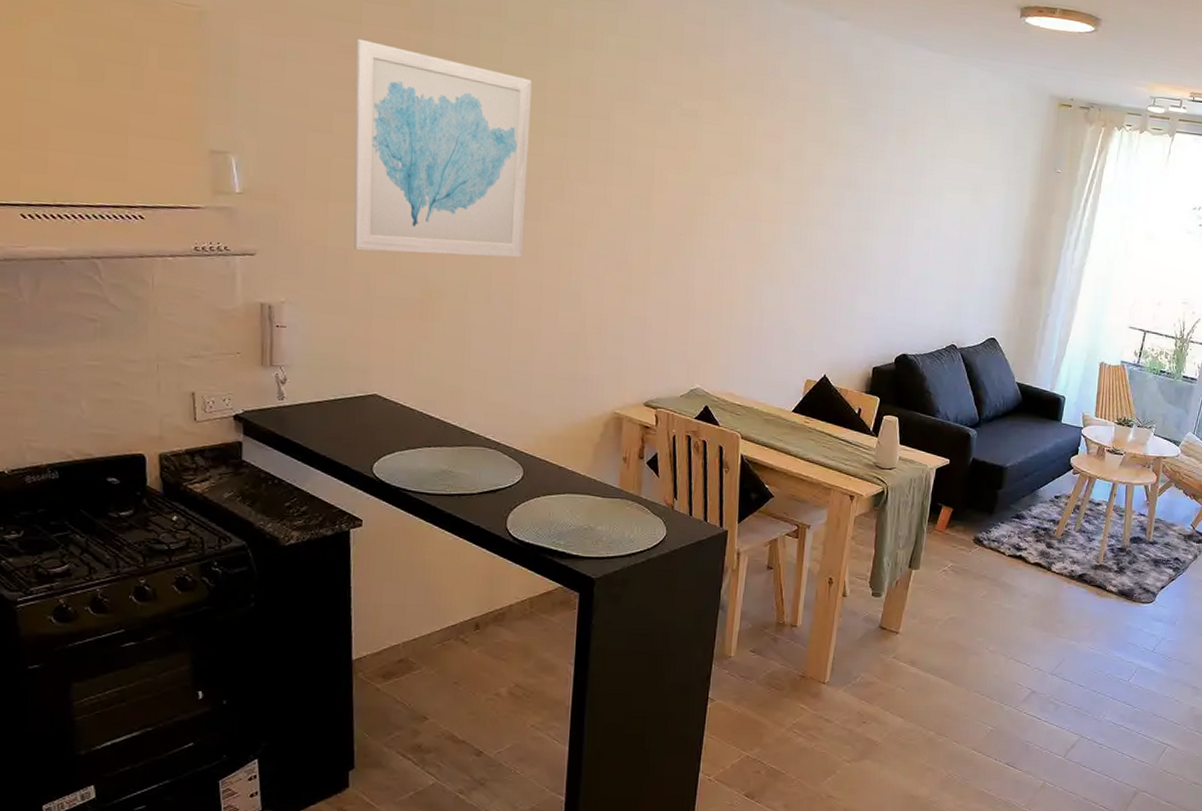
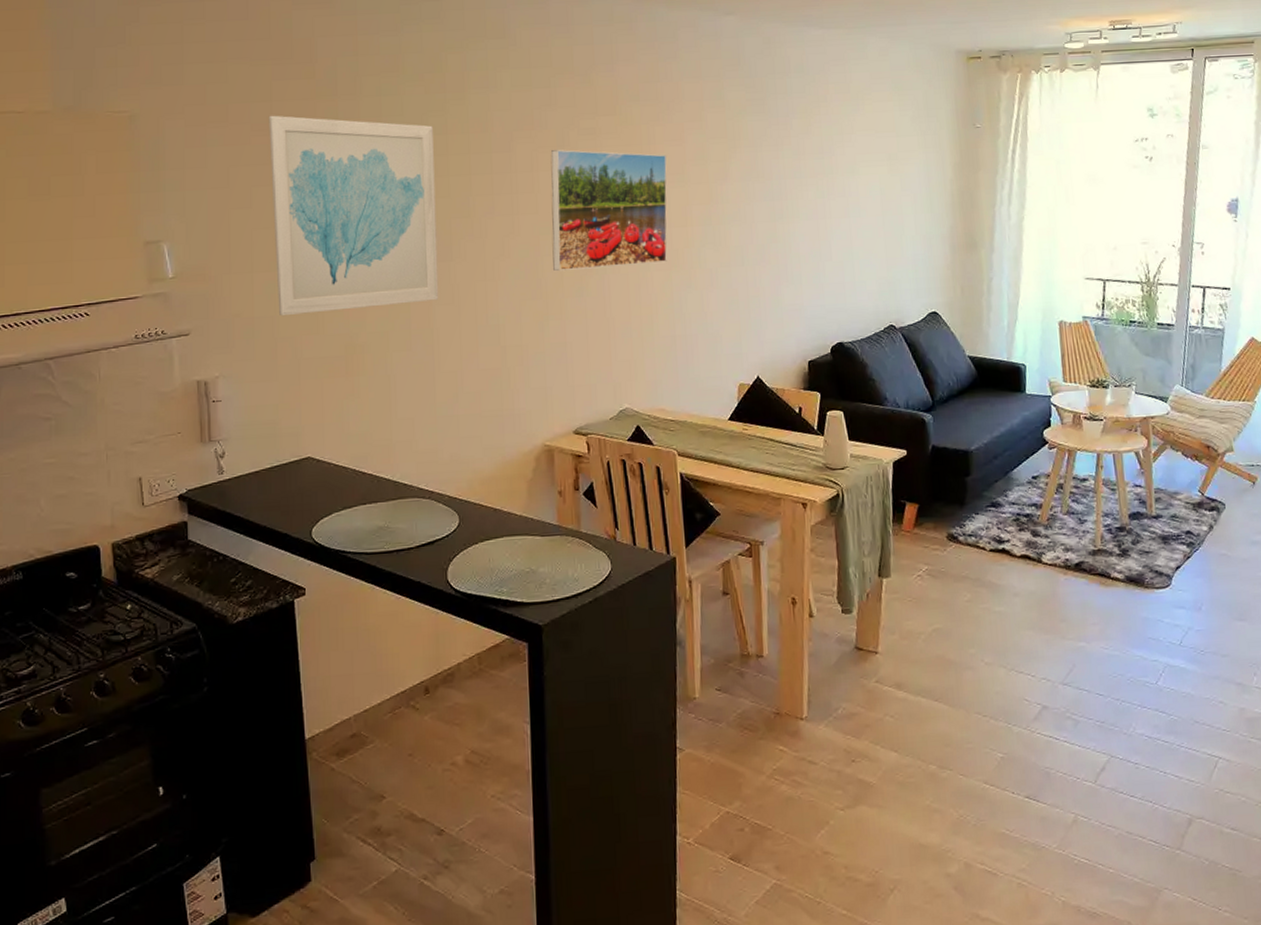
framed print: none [641,126,765,255] -> present [550,149,667,272]

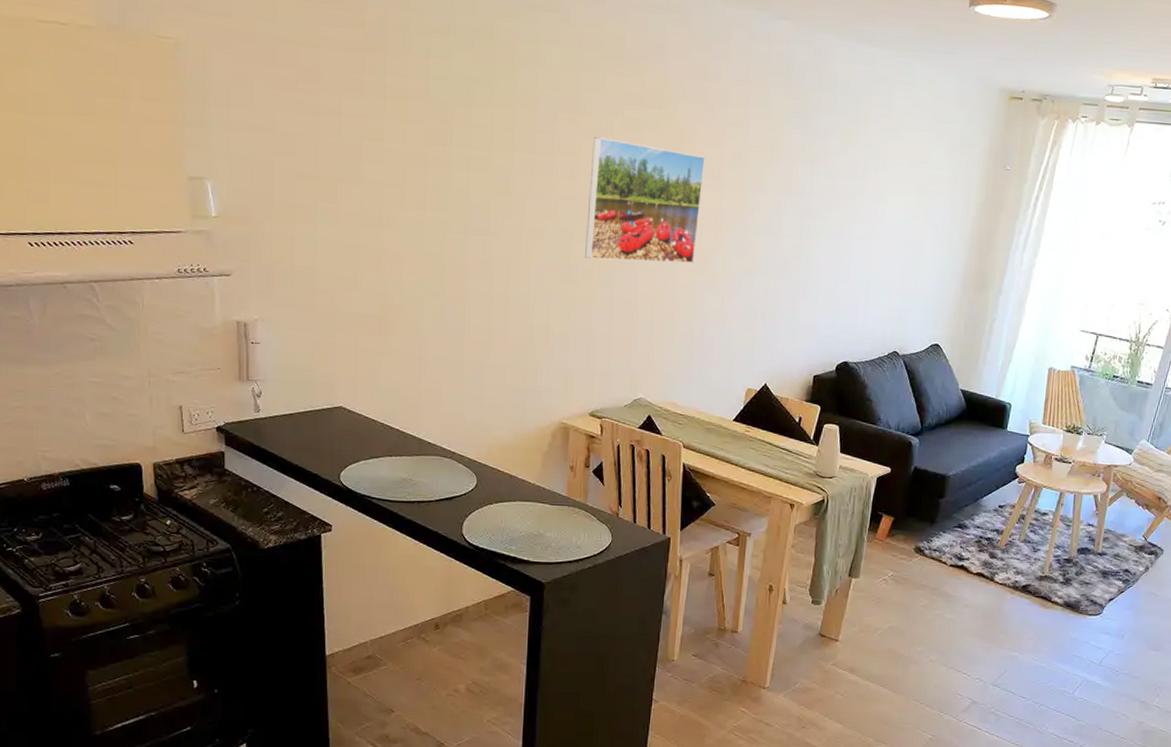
wall art: present [268,115,439,316] -> none [316,62,479,273]

